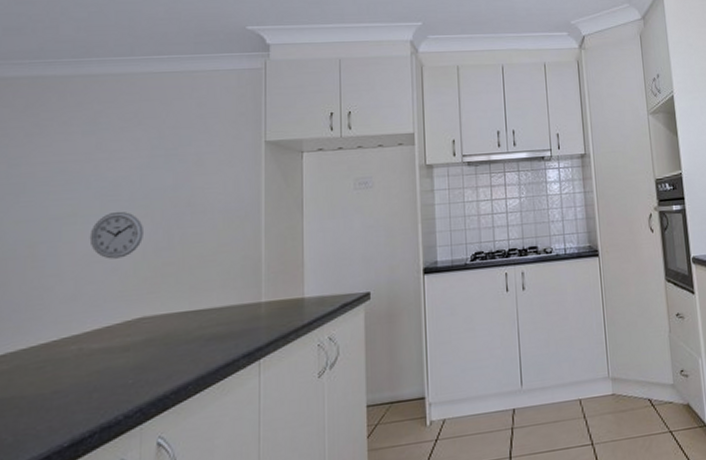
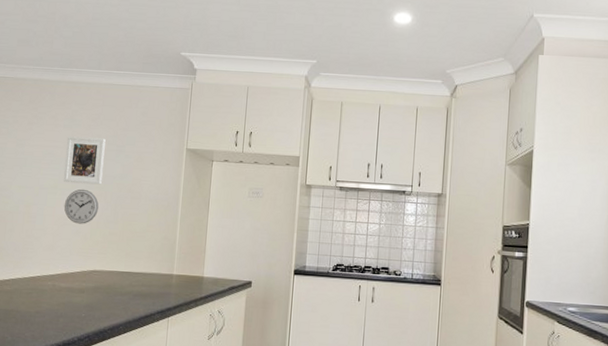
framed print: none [87,142,148,207] -> present [64,136,106,185]

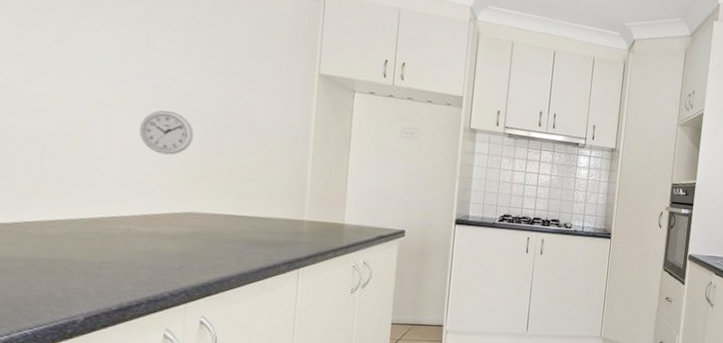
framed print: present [64,136,106,185] -> none [137,40,201,108]

